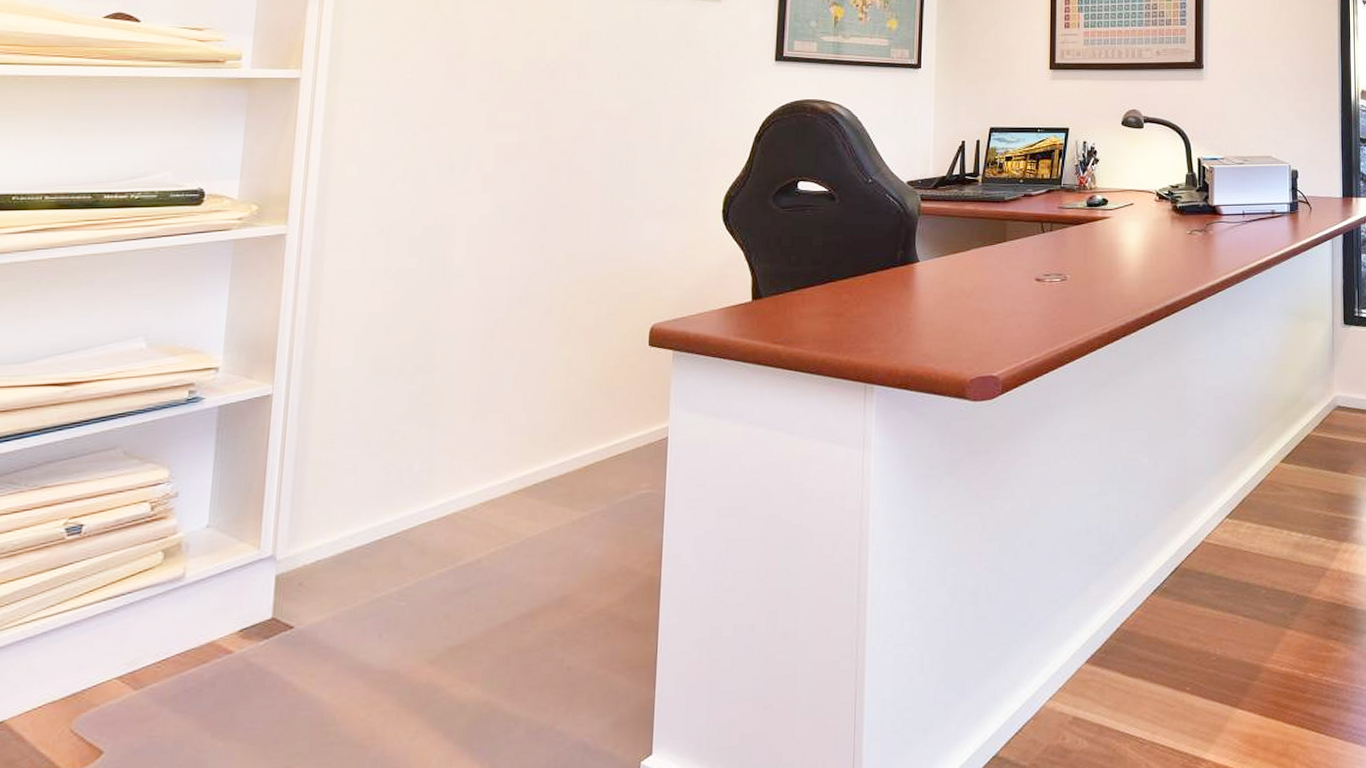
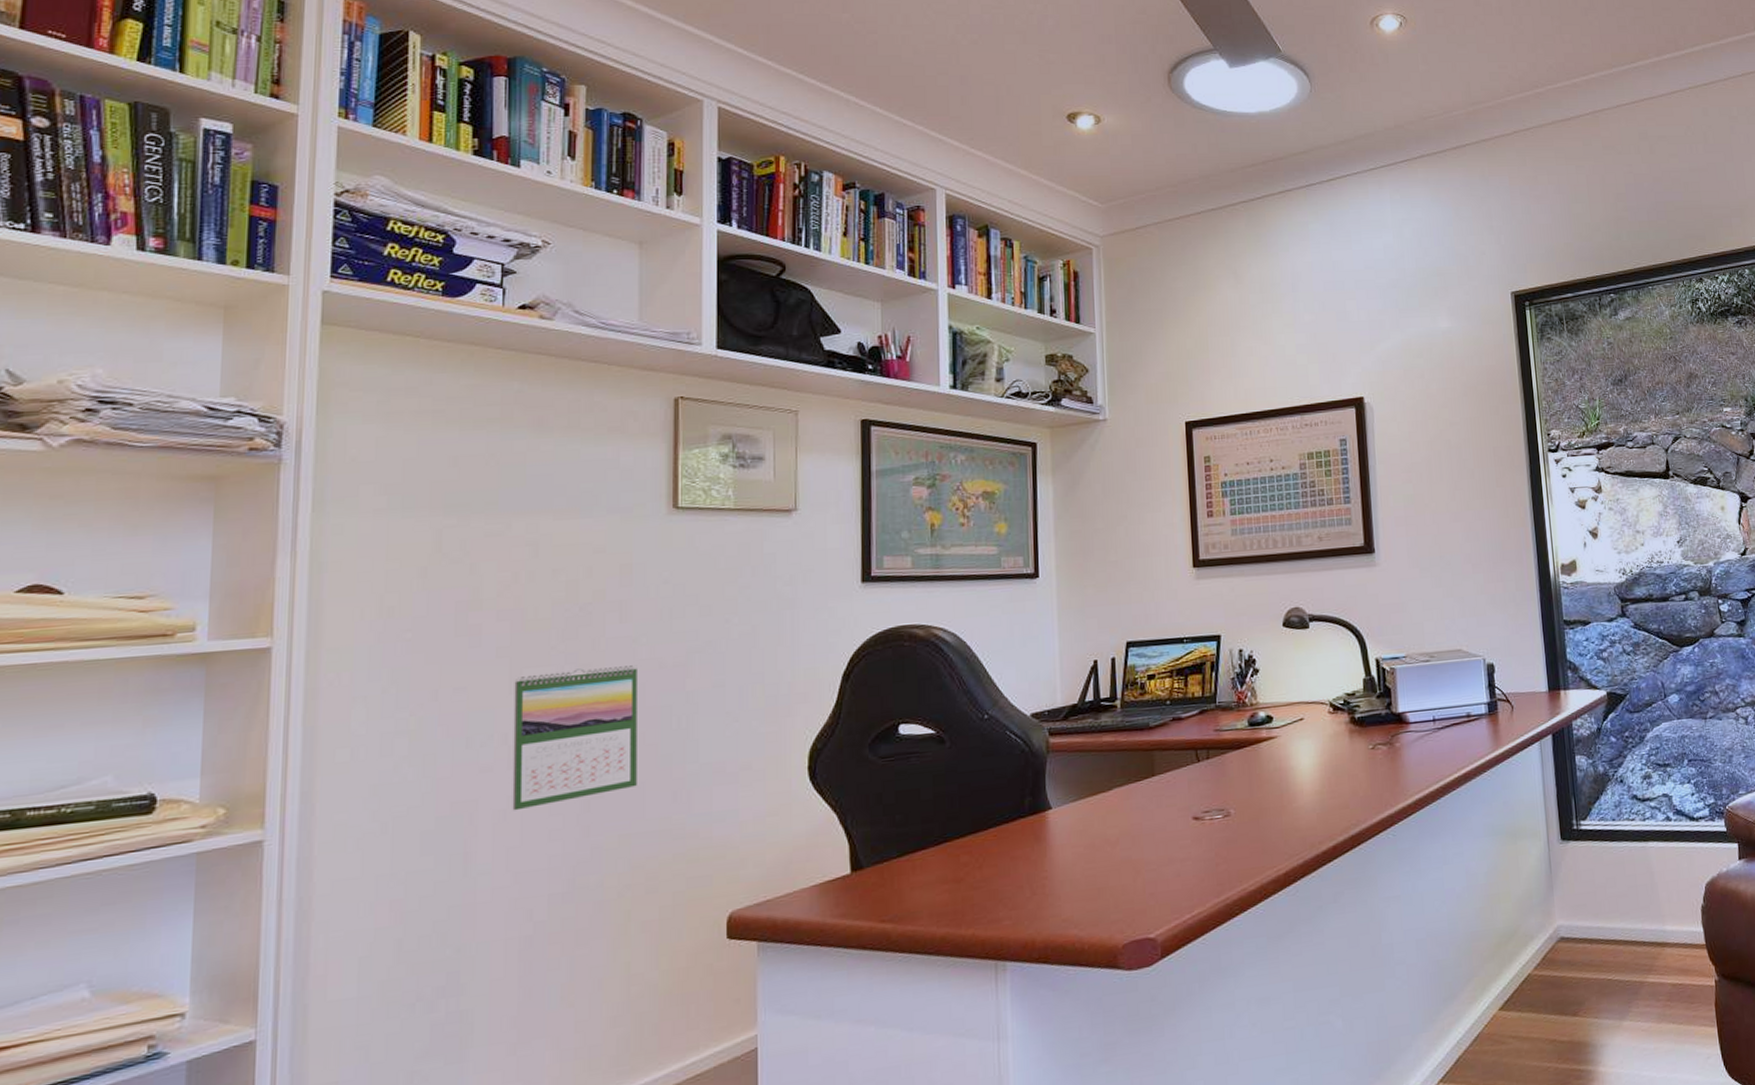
calendar: none [483,114,590,227] -> present [512,665,637,811]

